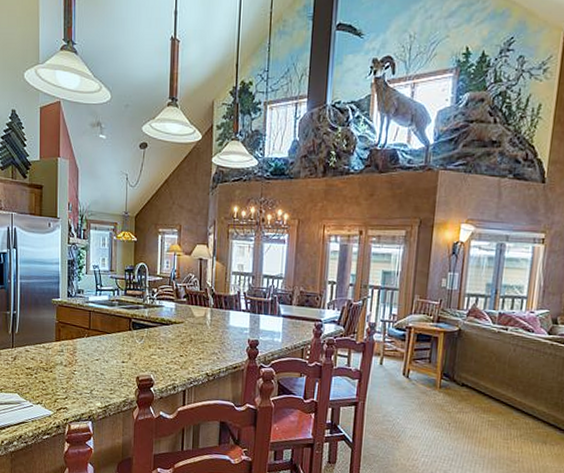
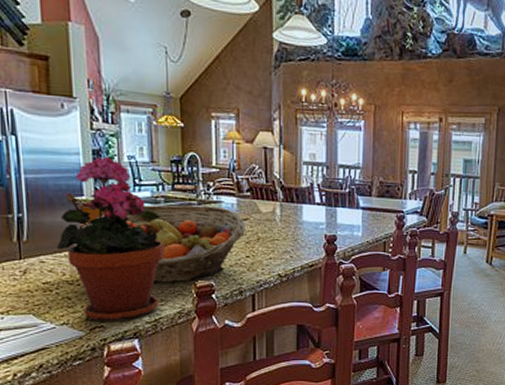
potted plant: none [38,266,117,405] -> present [56,157,166,322]
fruit basket: none [50,307,181,375] -> present [74,204,245,283]

